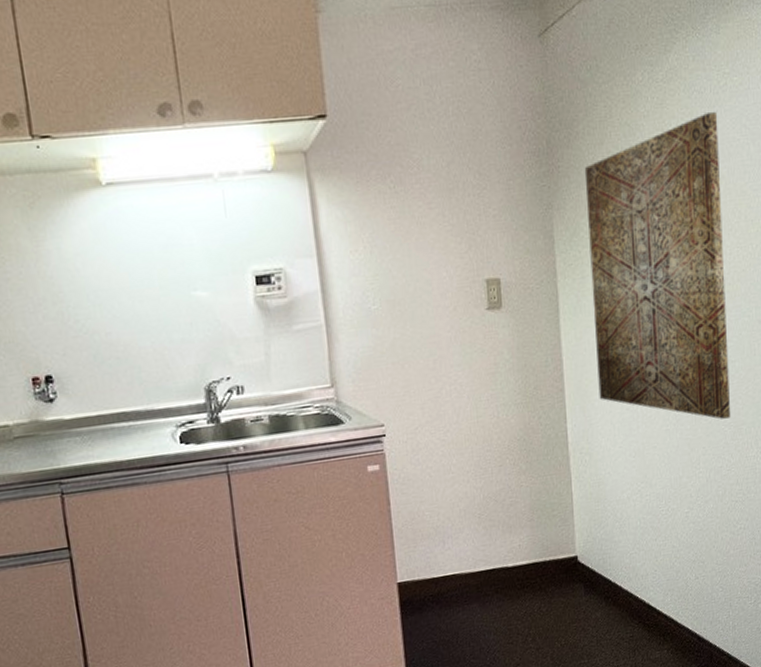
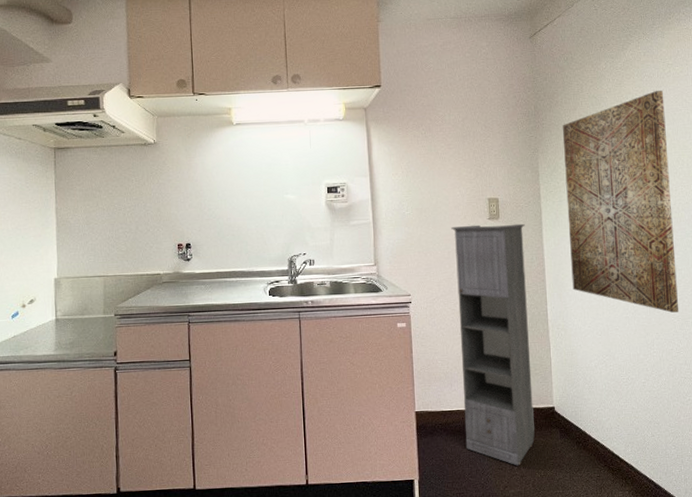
storage cabinet: none [436,312,553,637] -> present [451,223,535,466]

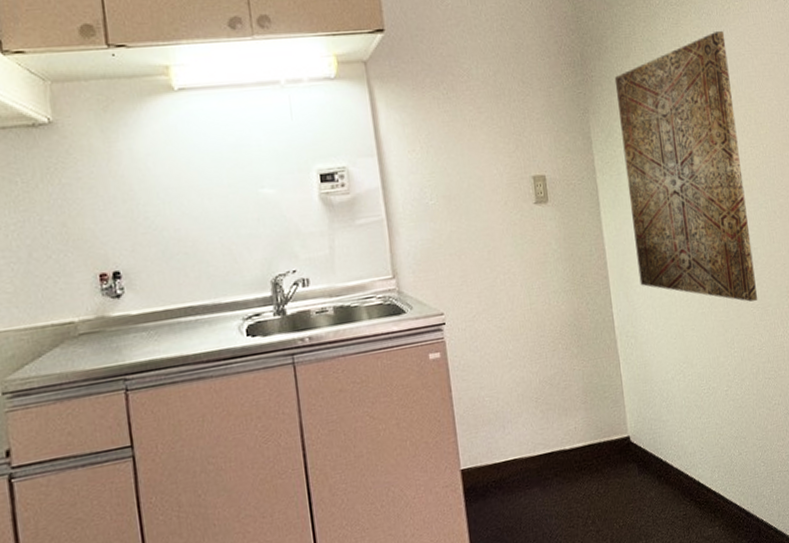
storage cabinet: present [451,223,535,466] -> none [489,206,609,519]

